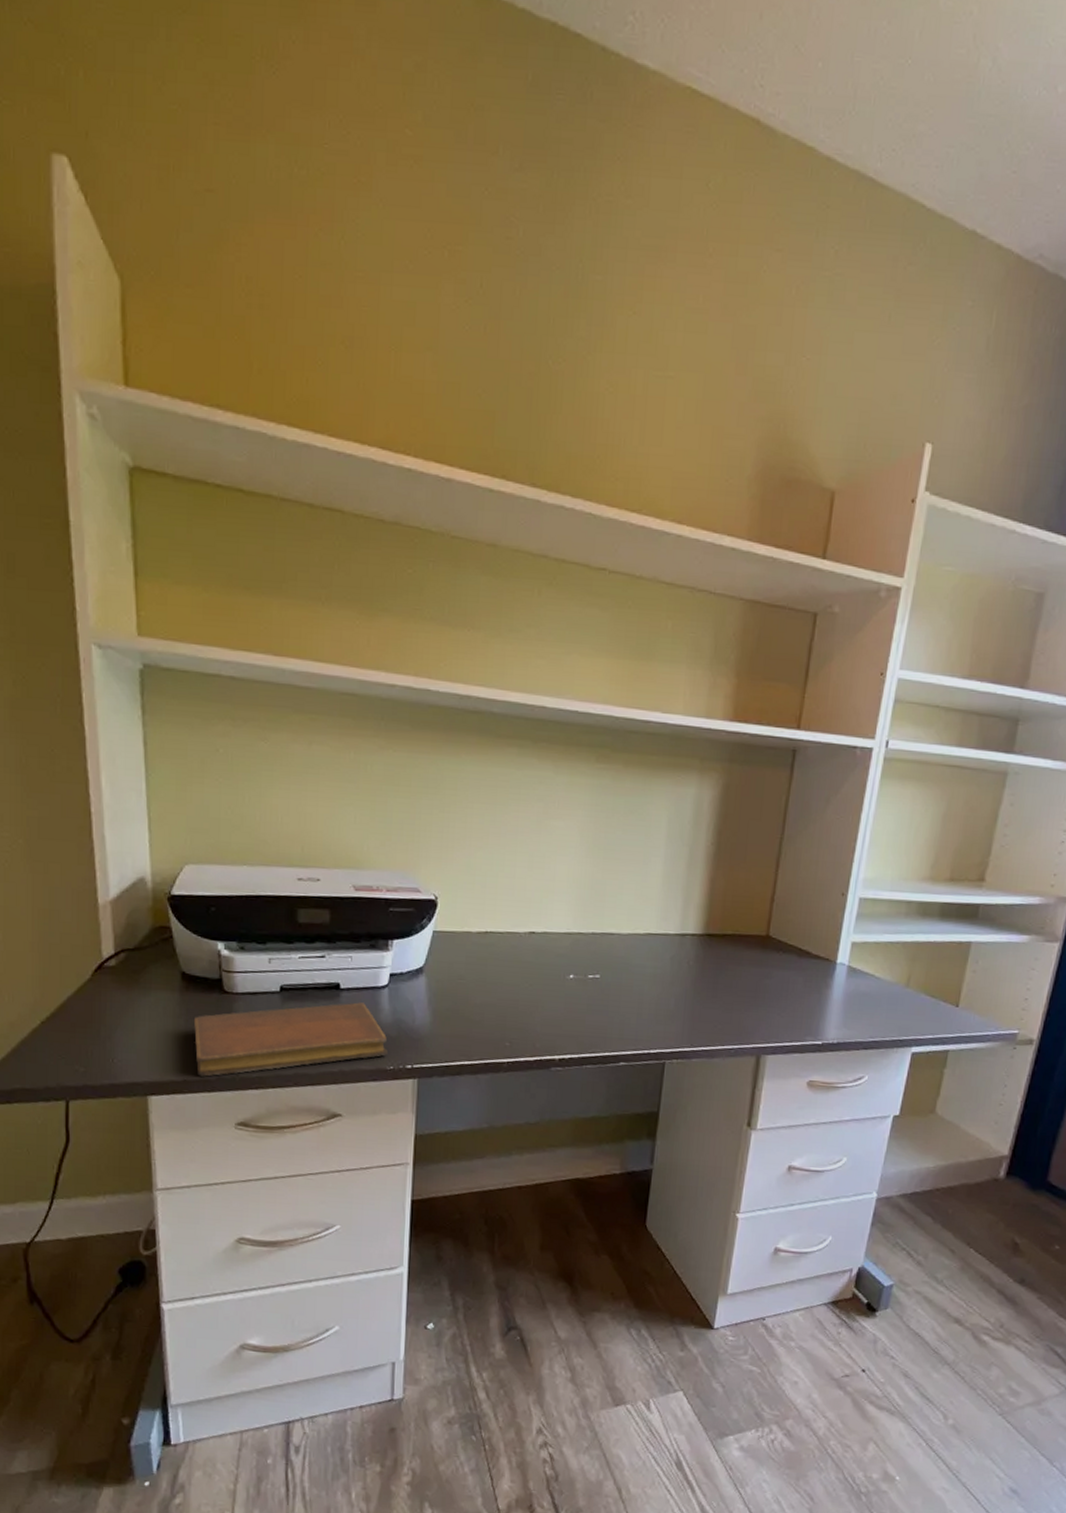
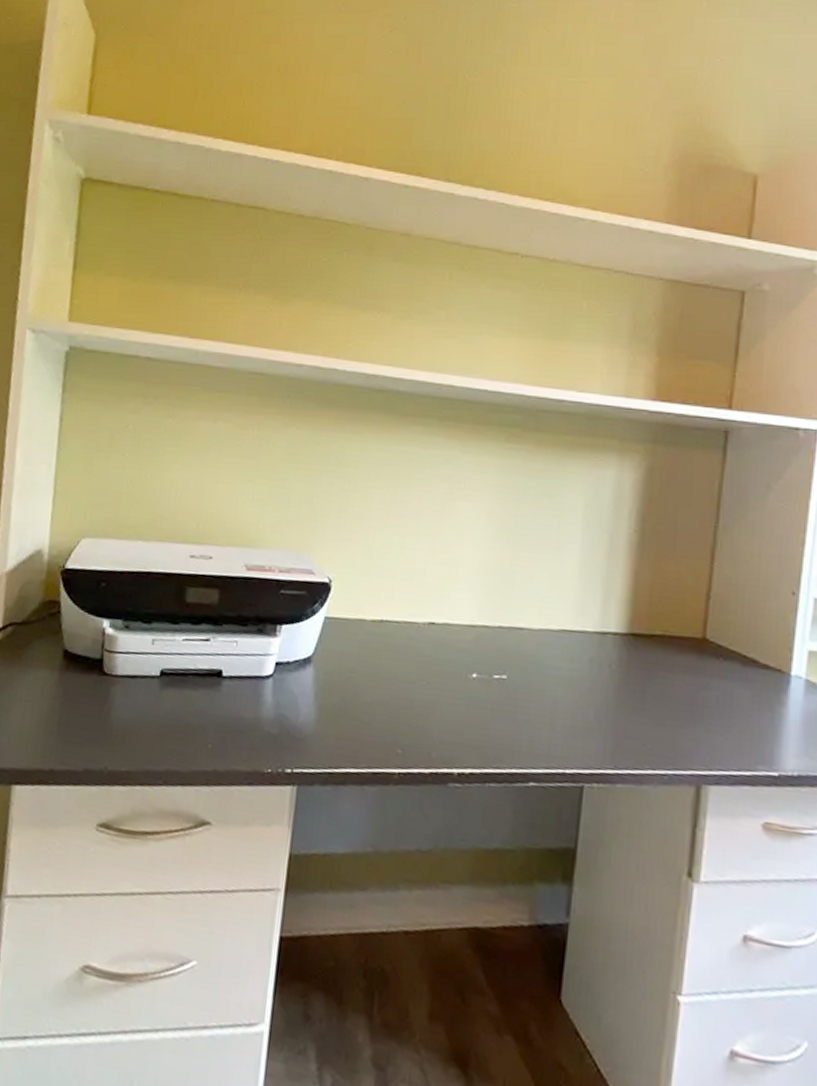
notebook: present [193,1002,387,1077] -> none [65,692,267,768]

